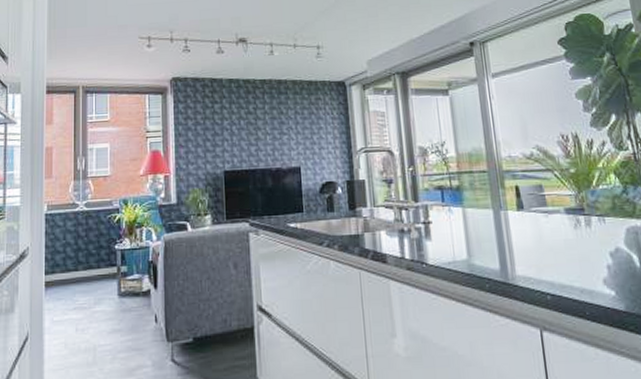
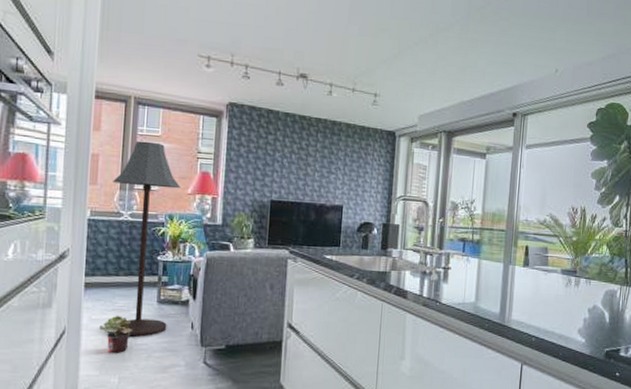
potted plant: none [62,314,95,357] -> present [99,315,133,353]
floor lamp: none [67,127,132,339] -> present [107,141,180,338]

